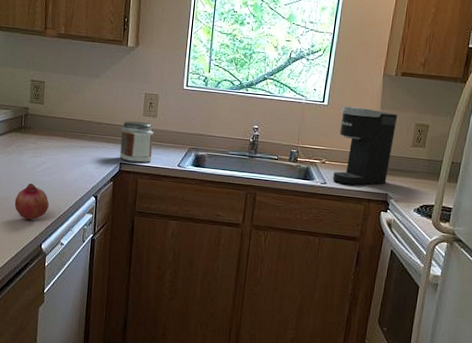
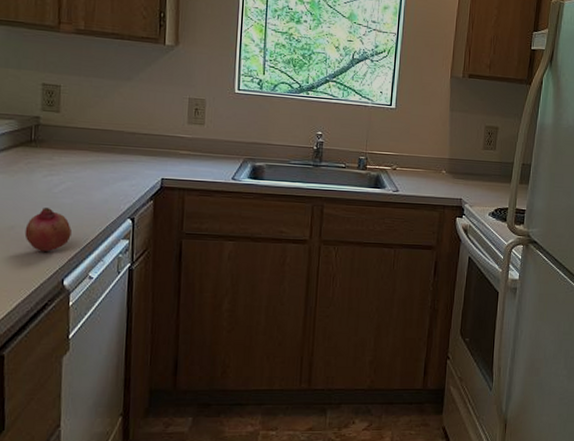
jar: present [119,120,153,163] -> none [160,129,201,177]
coffee maker: present [333,106,398,185] -> none [405,109,468,192]

